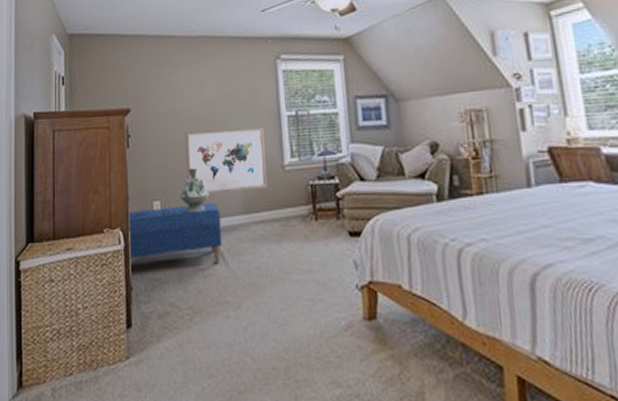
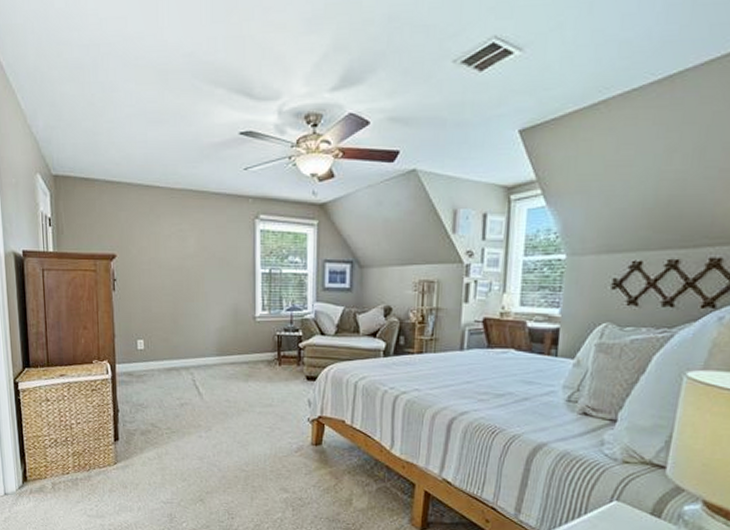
bench: present [128,203,223,264] -> none [115,344,198,395]
decorative urn: present [180,166,210,213] -> none [162,312,188,352]
wall art: present [185,126,268,195] -> none [167,280,240,338]

